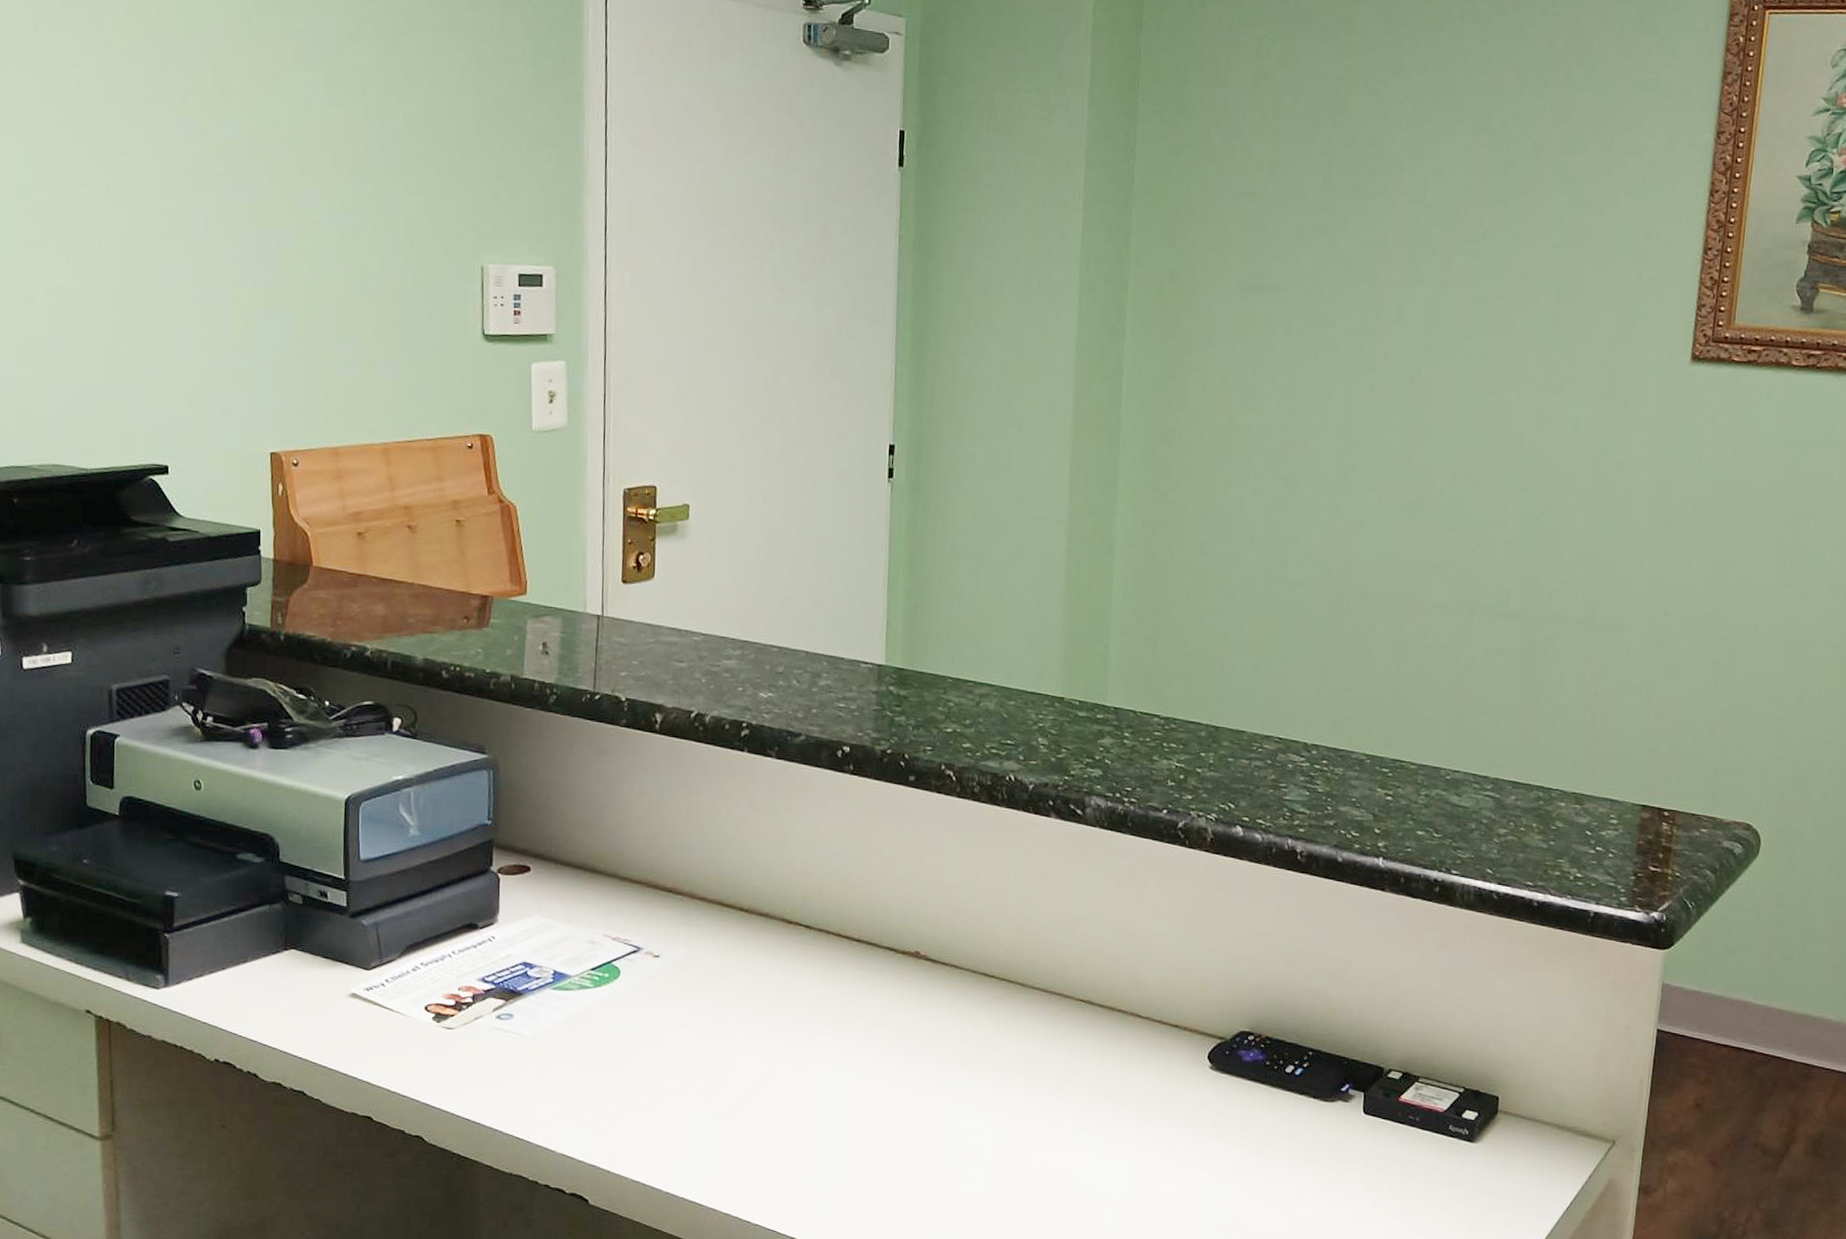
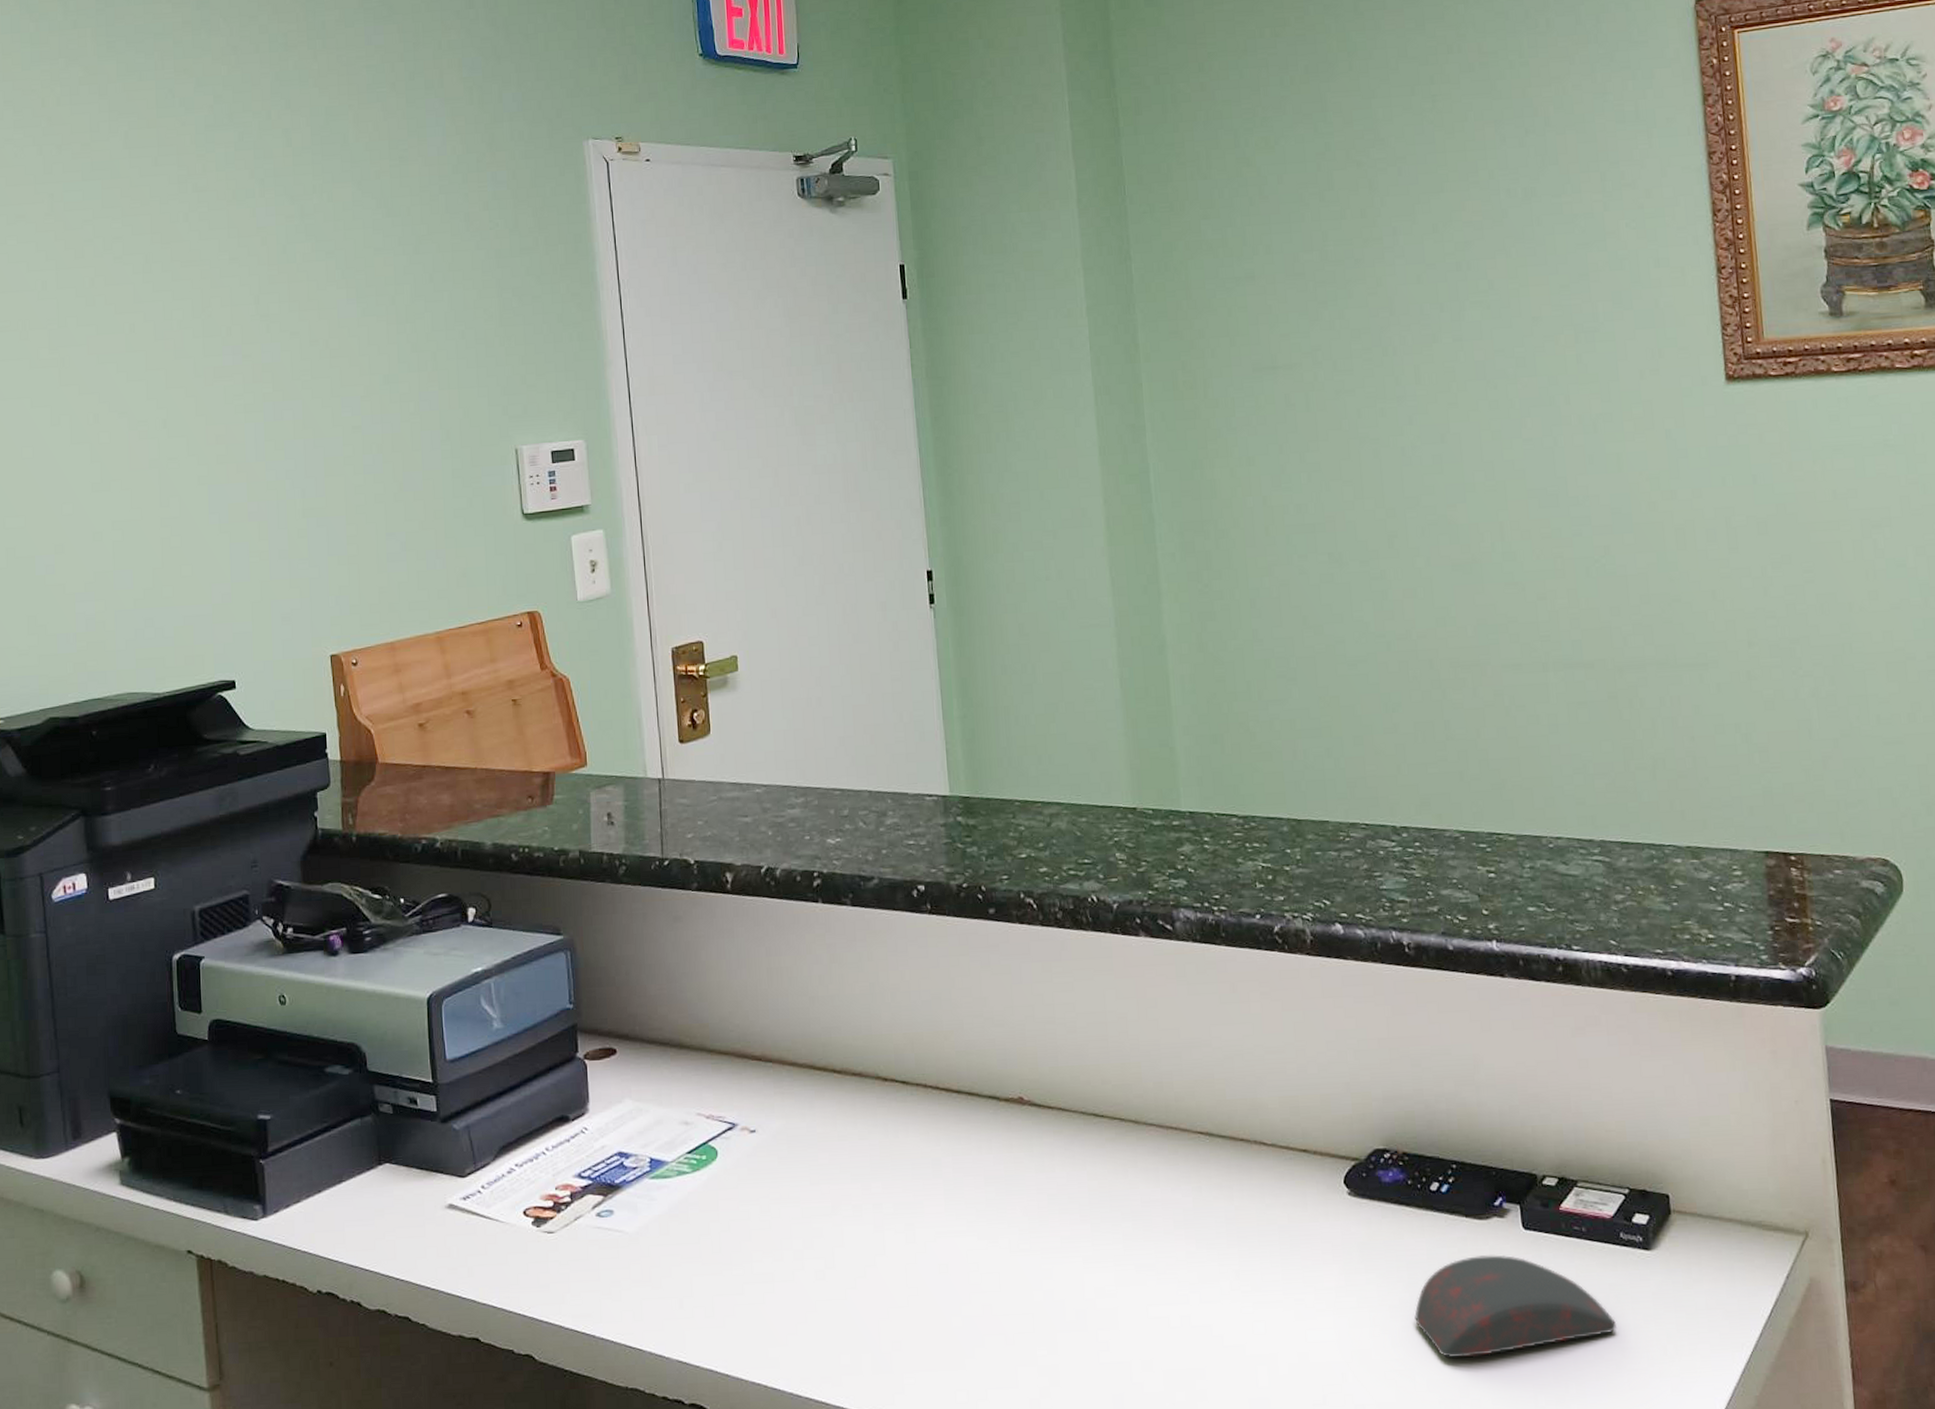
computer mouse: none [1253,1132,1432,1219] -> present [1414,1255,1616,1358]

